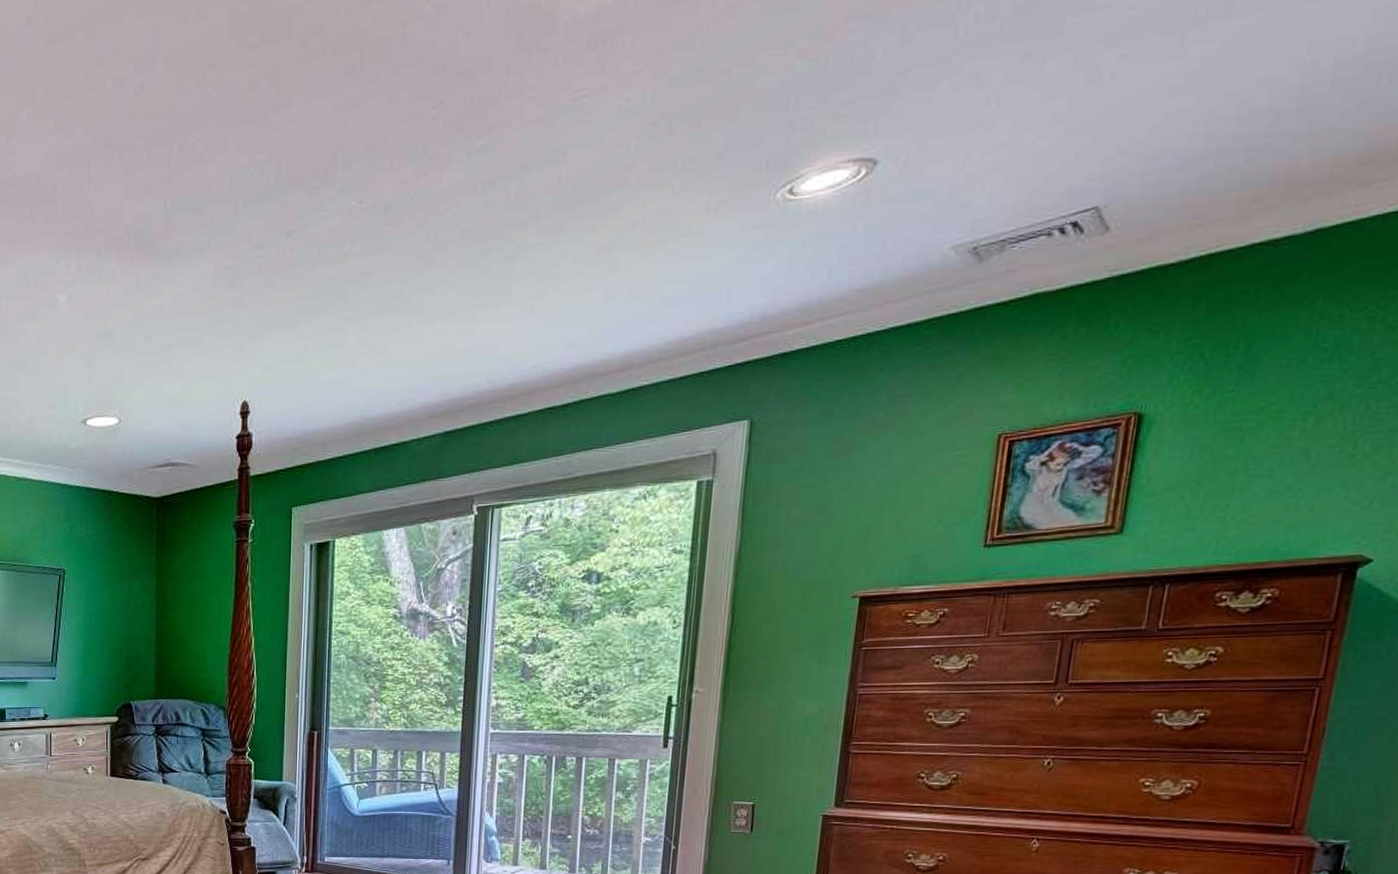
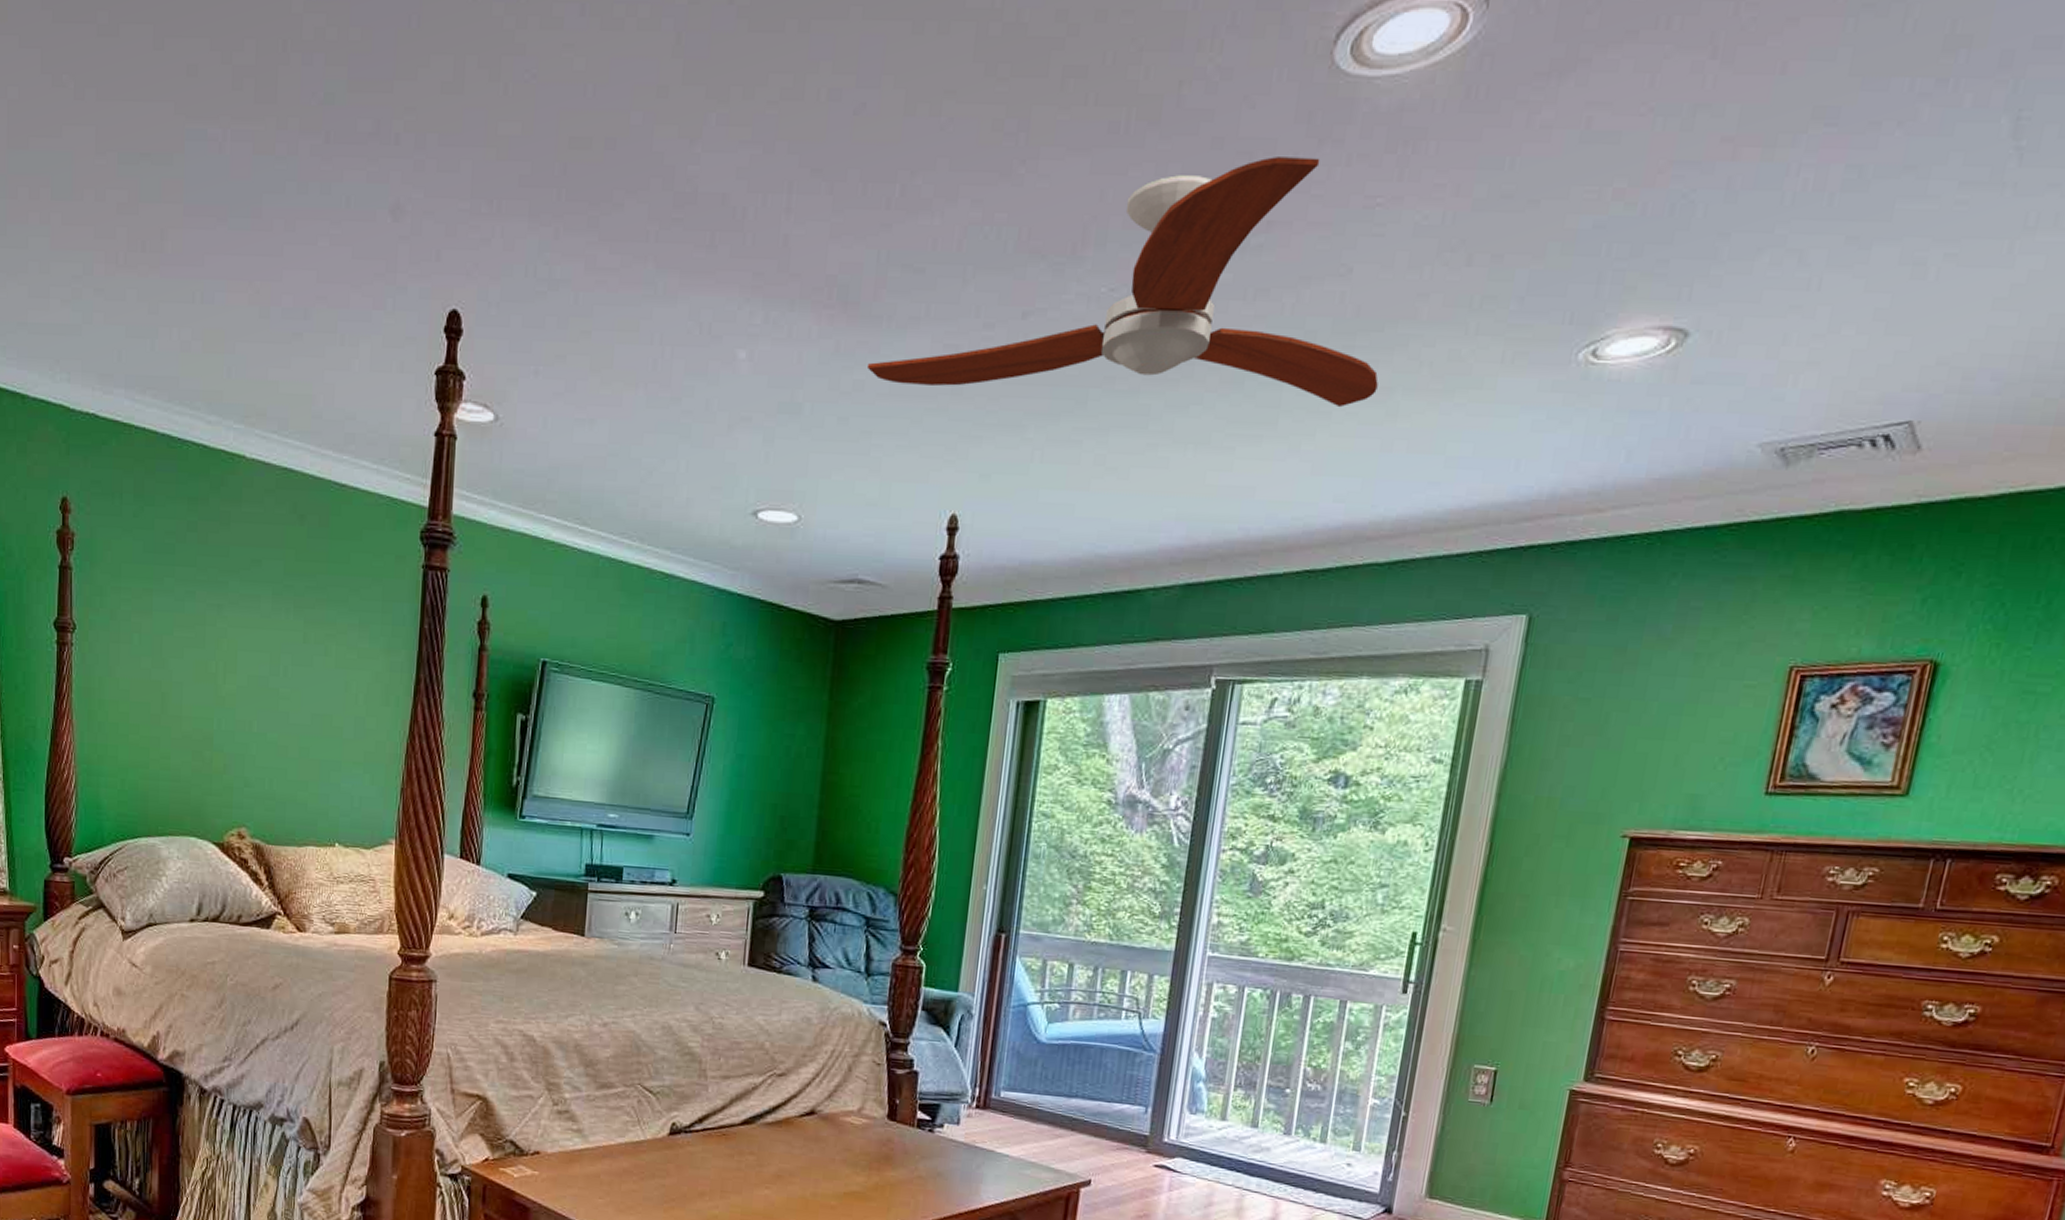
ceiling fan: none [163,66,598,304] -> present [866,157,1379,408]

